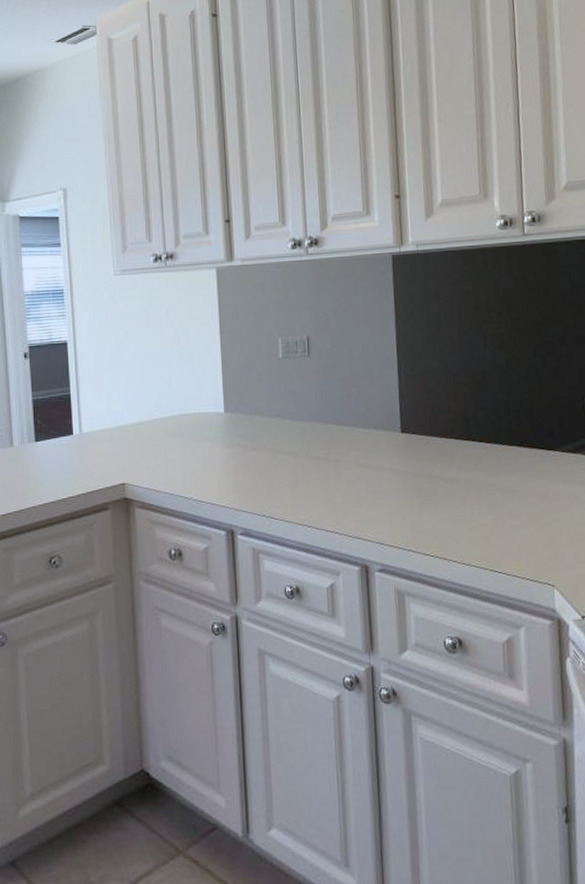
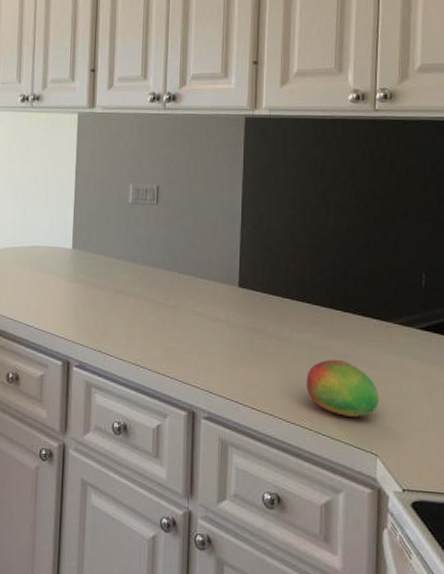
fruit: none [477,494,552,551] -> present [306,359,379,417]

